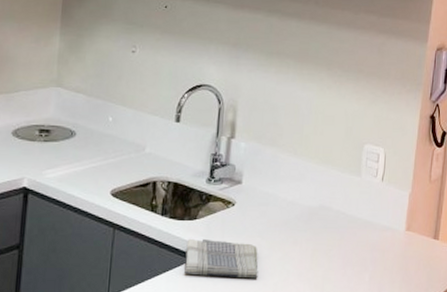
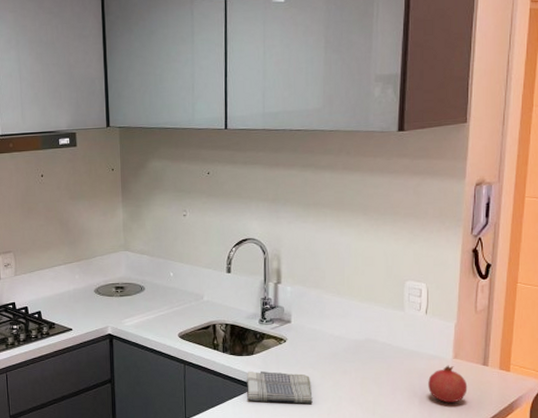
fruit: none [379,237,418,280] -> present [428,365,468,403]

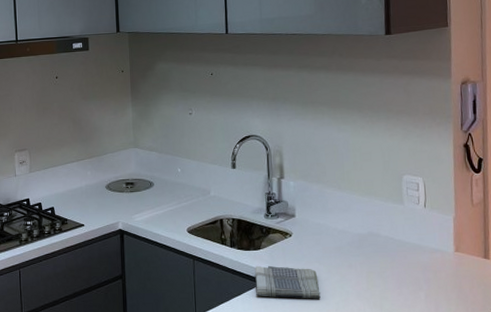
fruit: present [428,365,468,403] -> none [432,258,472,297]

